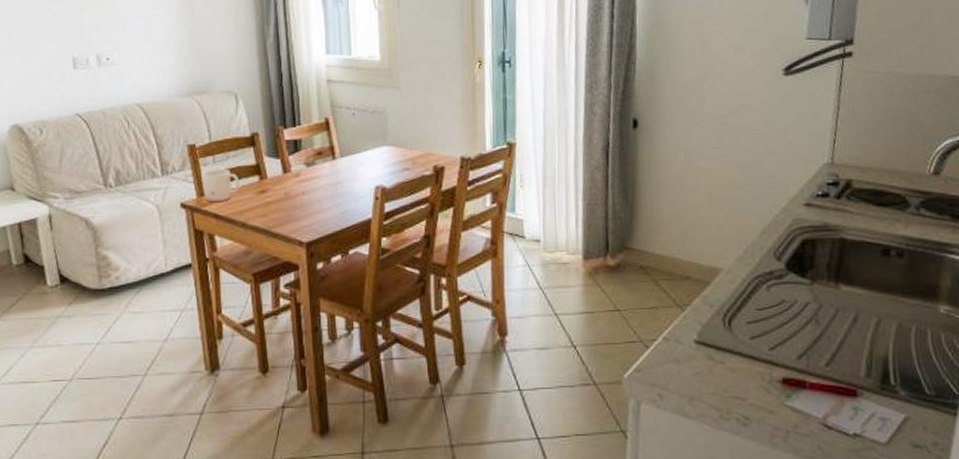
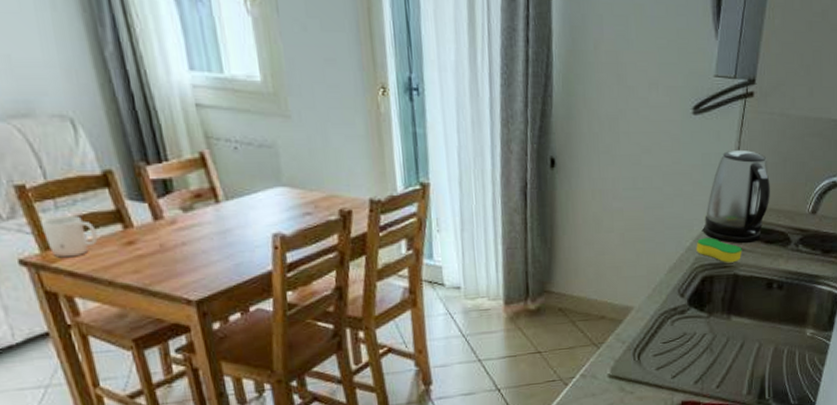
sponge: none [793,198,849,226] -> present [696,238,742,263]
kettle: none [800,108,880,206] -> present [703,149,770,244]

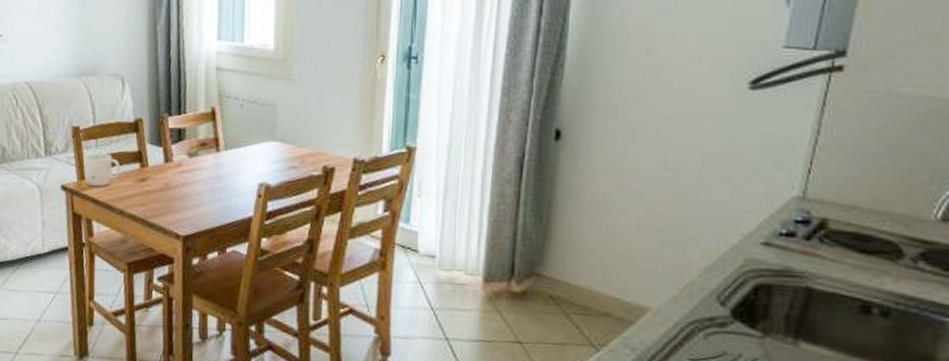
sponge: present [696,238,742,263] -> none [747,236,821,272]
kettle: present [703,149,770,244] -> none [758,132,869,251]

